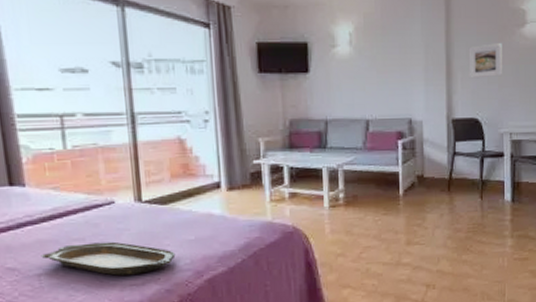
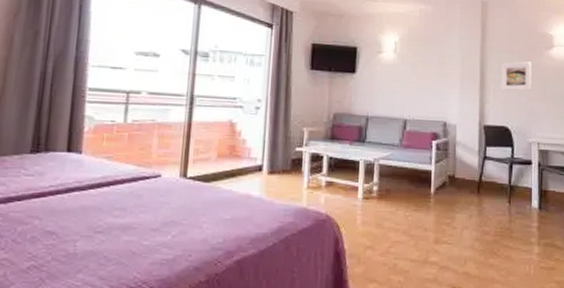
serving tray: present [41,241,176,276] -> none [81,213,210,249]

